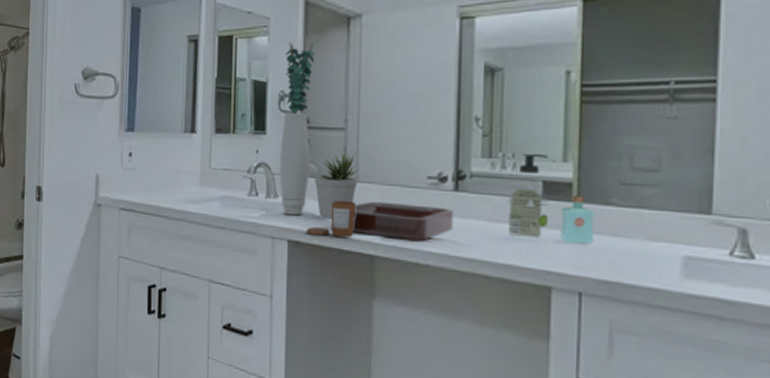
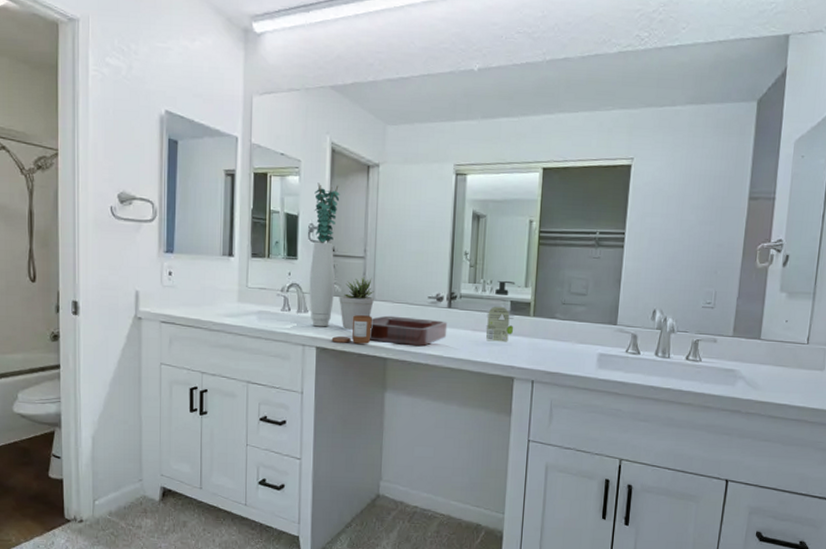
perfume: present [560,195,594,244] -> none [521,311,544,346]

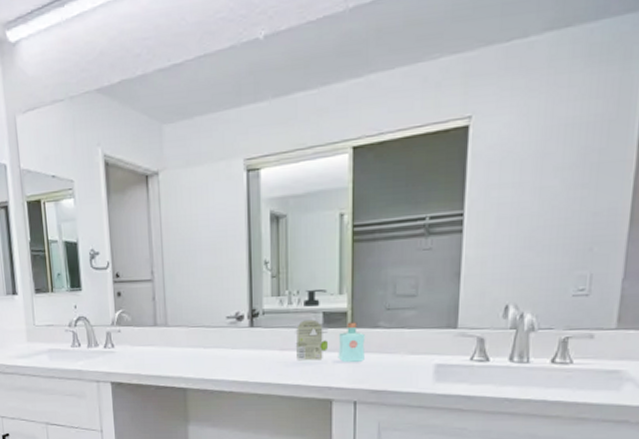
vase: present [309,182,340,327] -> none [92,202,125,361]
candle: present [331,315,372,344] -> none [126,344,168,376]
potted plant: present [339,277,374,330] -> none [129,301,167,361]
decorative tray: present [370,315,448,347] -> none [165,341,251,373]
perfume: none [521,311,544,346] -> present [338,322,365,362]

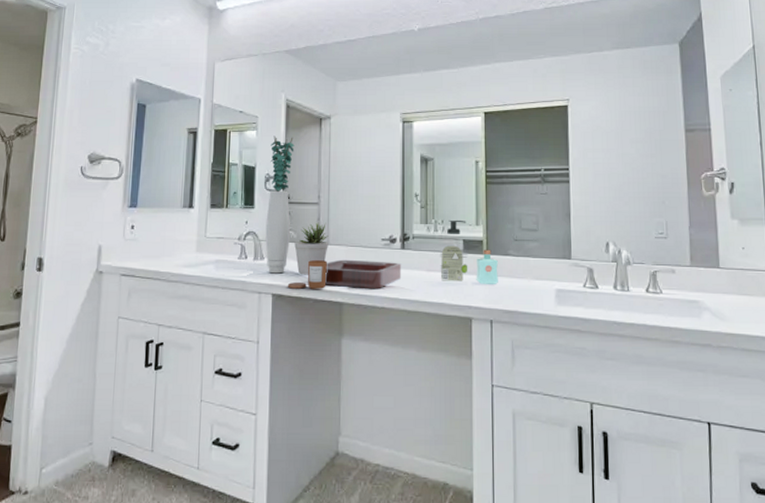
vase: none [92,202,125,361] -> present [265,136,295,274]
candle: none [126,344,168,376] -> present [287,260,327,289]
potted plant: none [129,301,167,361] -> present [294,222,329,275]
decorative tray: none [165,341,251,373] -> present [325,259,402,290]

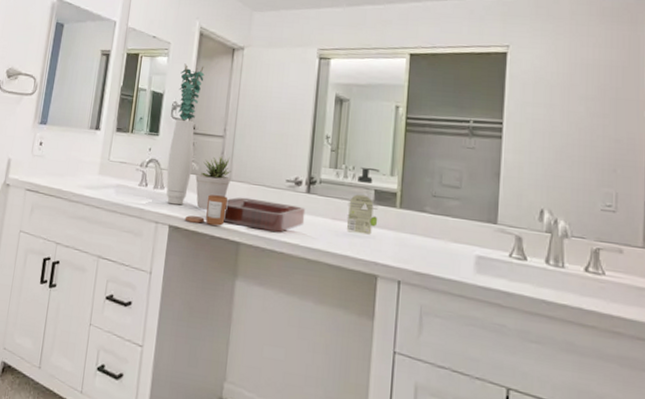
perfume: present [476,249,498,284] -> none [385,202,412,242]

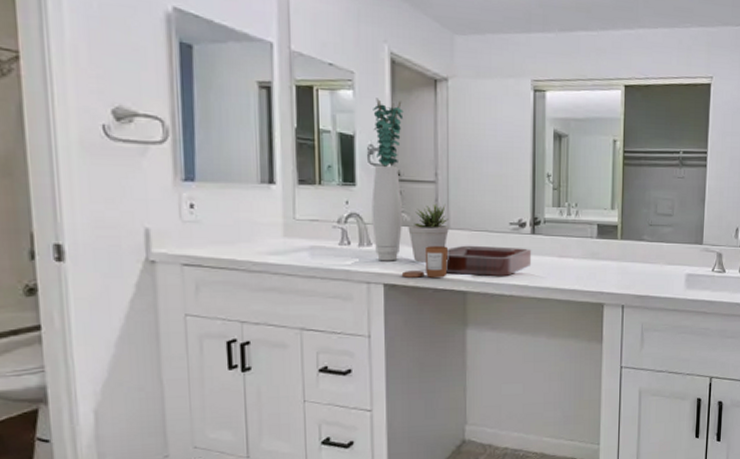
soap dispenser: present [346,166,380,235] -> none [572,203,602,267]

